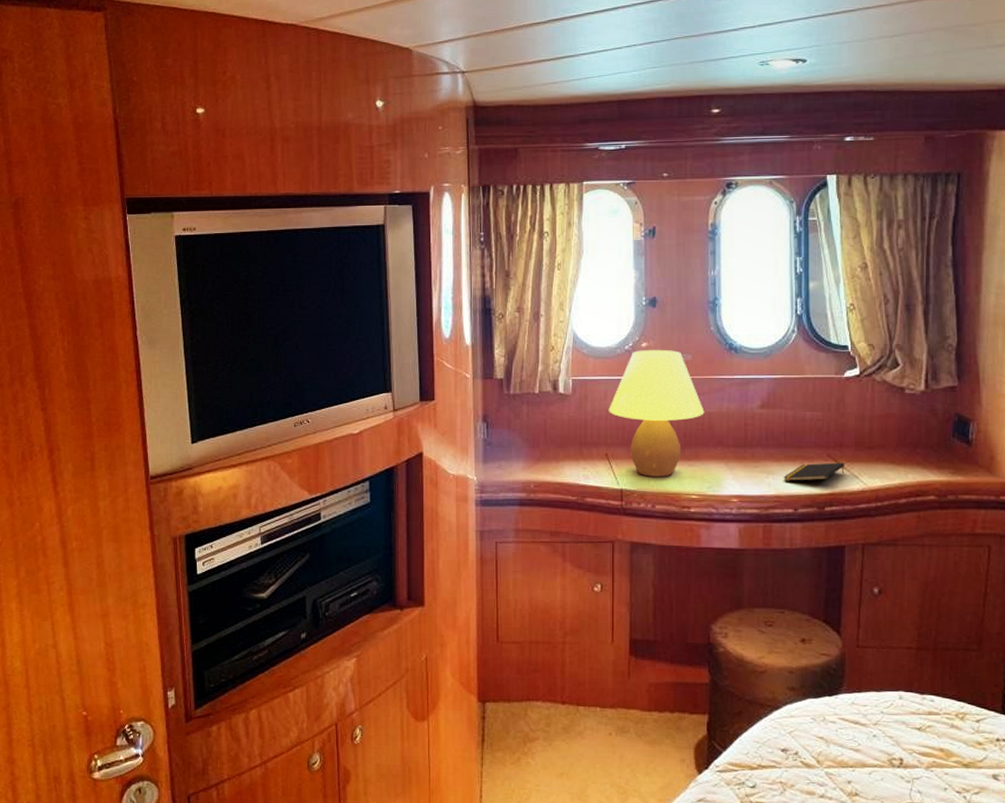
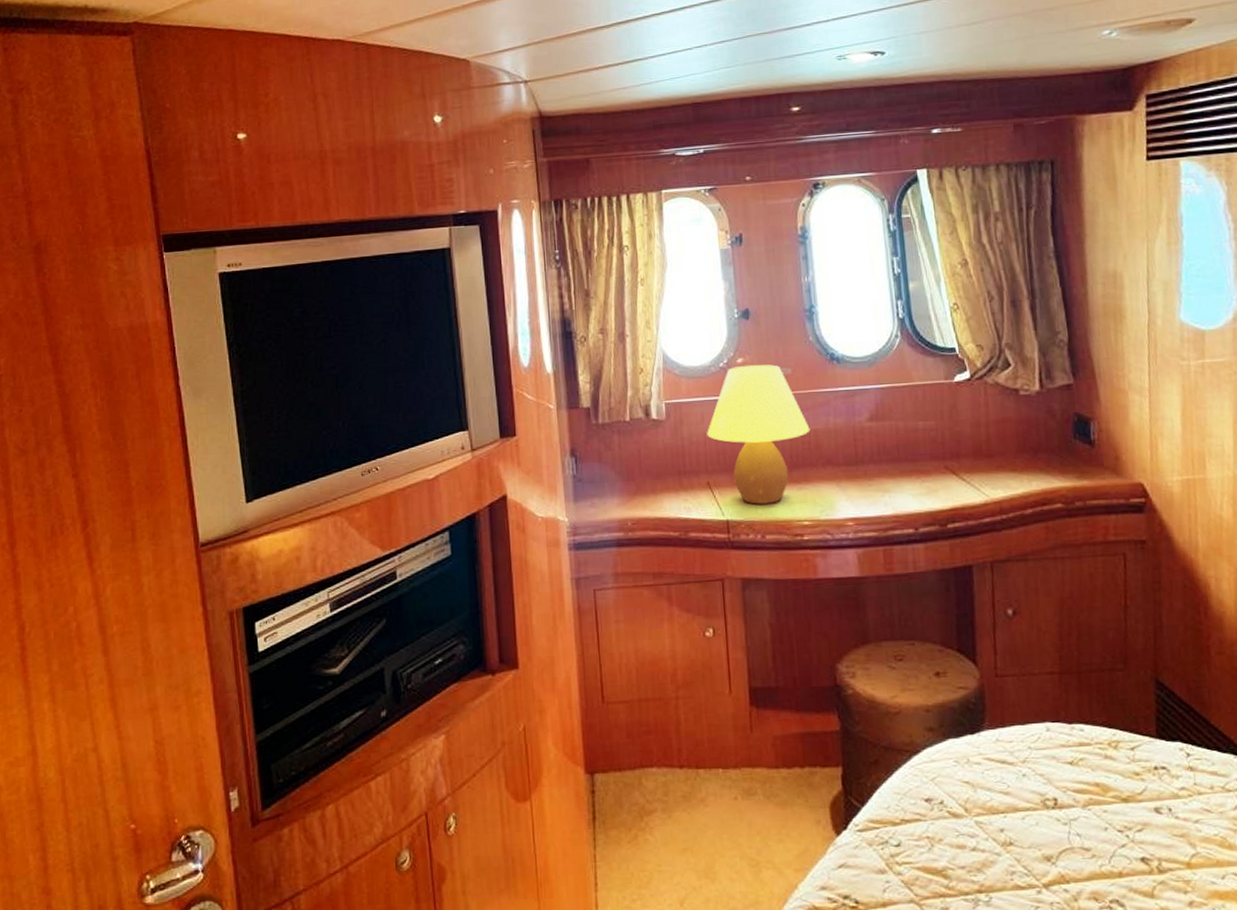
notepad: present [783,462,845,481] -> none [900,474,965,499]

